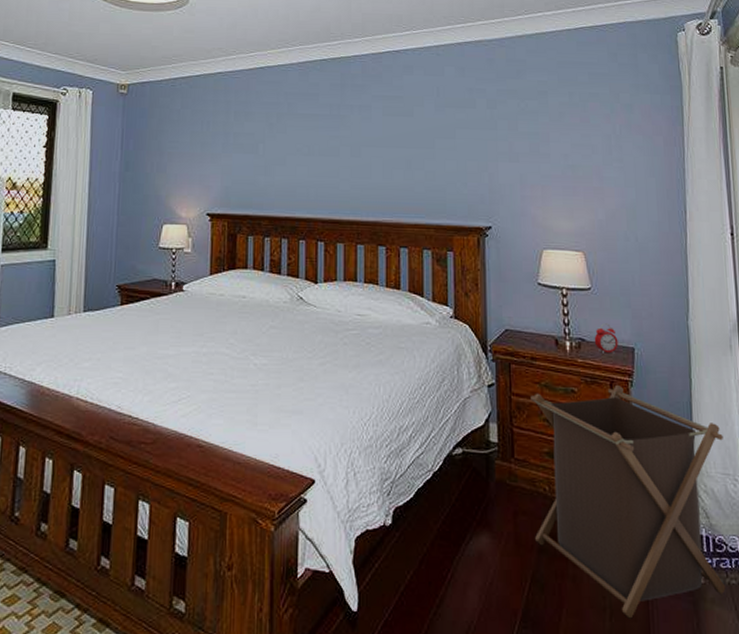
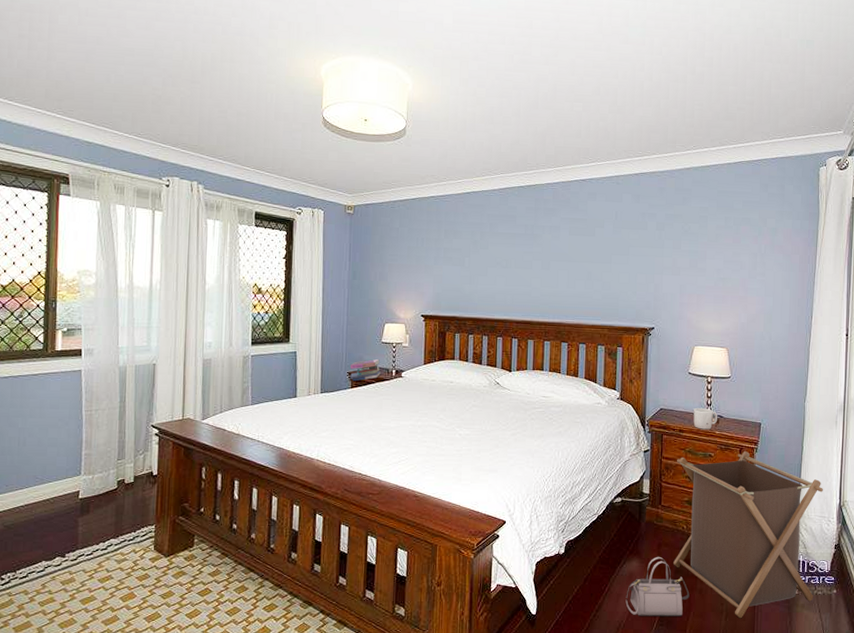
books: none [119,269,157,297] -> present [350,359,380,382]
handbag: none [475,529,560,615] -> present [625,556,690,616]
mug: none [547,328,579,357] -> present [693,407,718,430]
alarm clock: present [594,323,619,354] -> none [730,404,749,427]

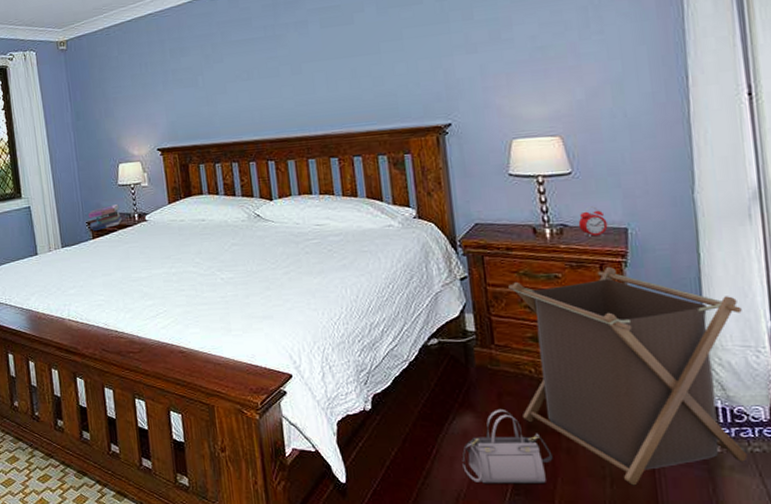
mug: present [693,407,718,430] -> none [523,216,561,245]
alarm clock: none [730,404,749,427] -> present [578,206,608,237]

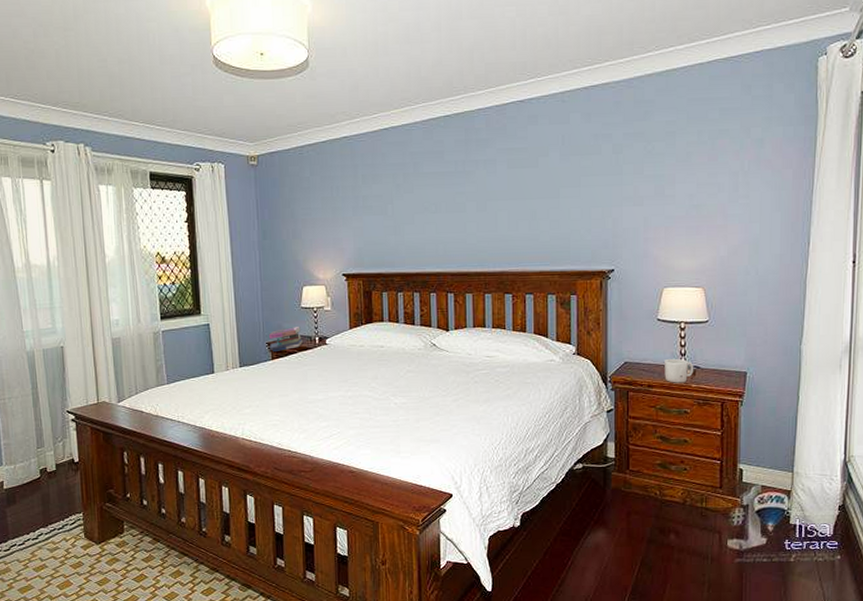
handbag: present [462,408,553,484] -> none [592,525,665,590]
laundry basket: present [508,266,748,486] -> none [646,404,824,590]
mug: none [523,216,561,245] -> present [664,358,694,383]
alarm clock: present [578,206,608,237] -> none [708,352,732,378]

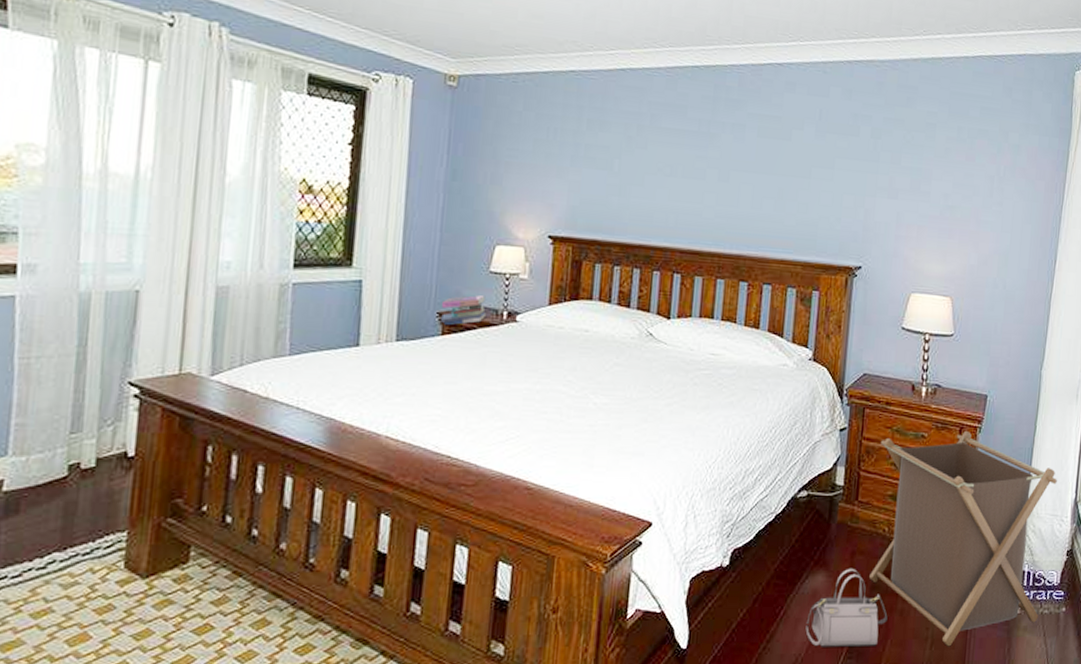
handbag: none [592,525,665,590] -> present [805,568,888,647]
laundry basket: none [646,404,824,590] -> present [869,430,1057,647]
mug: present [664,358,694,383] -> none [904,373,935,403]

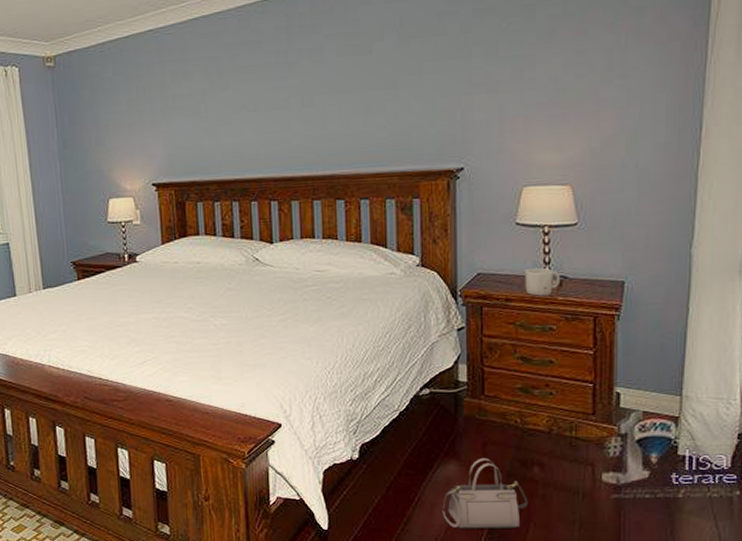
books: present [441,295,486,326] -> none [73,243,110,272]
laundry basket: present [869,430,1057,647] -> none [504,319,720,529]
mug: none [904,373,935,403] -> present [525,267,561,296]

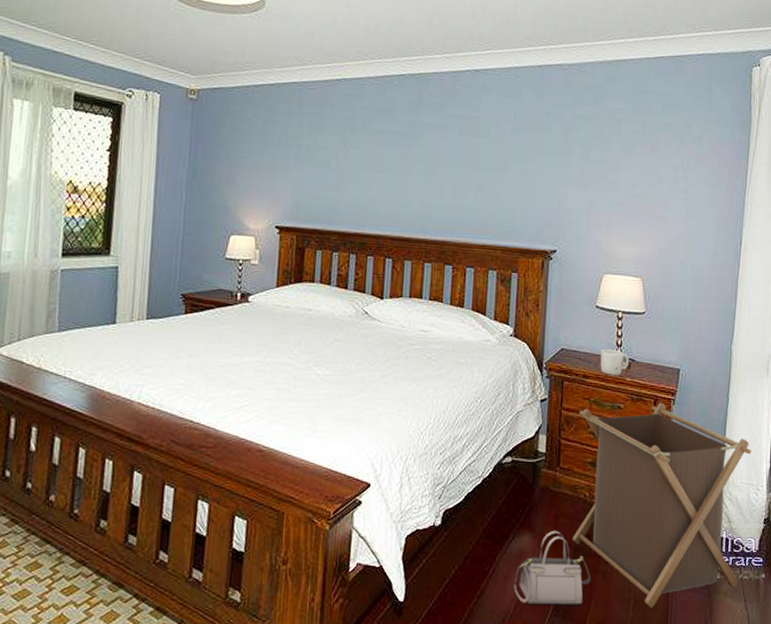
laundry basket: none [504,319,720,529] -> present [572,402,751,609]

